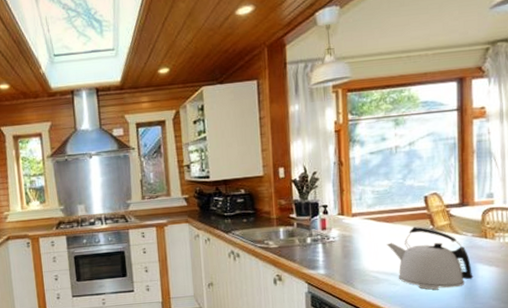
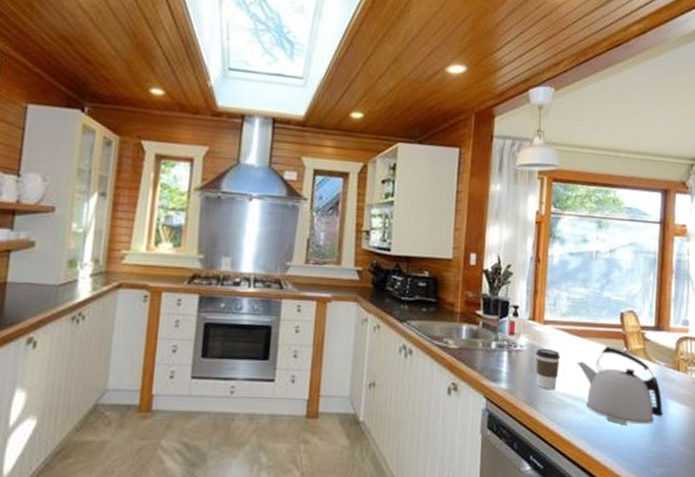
coffee cup: none [347,236,371,270] -> present [535,348,561,389]

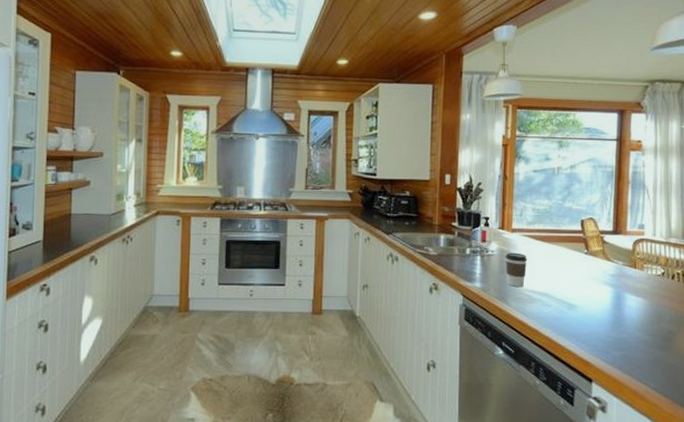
kettle: present [577,346,664,425] -> none [542,249,622,316]

